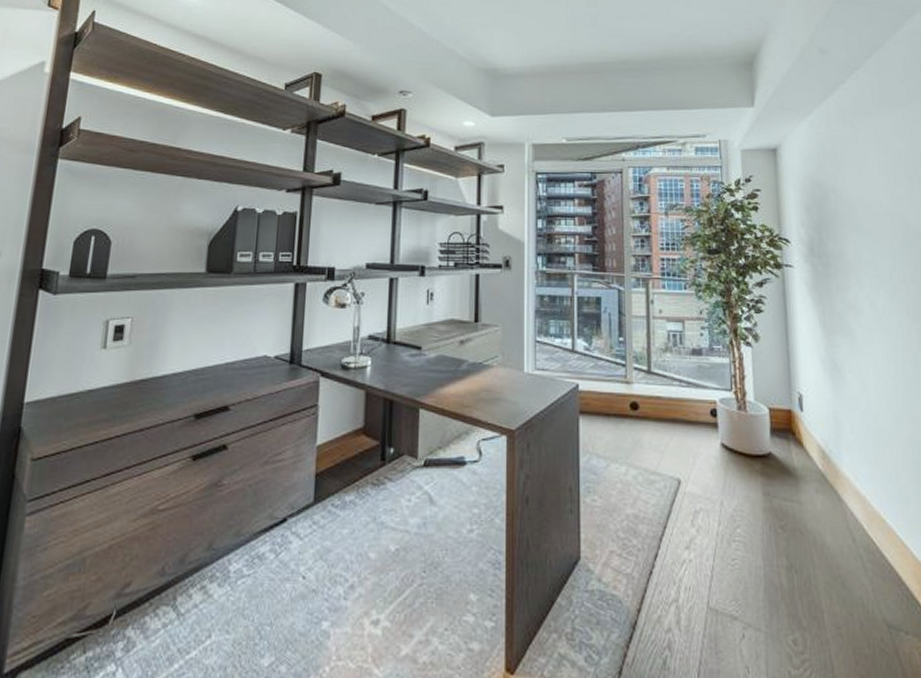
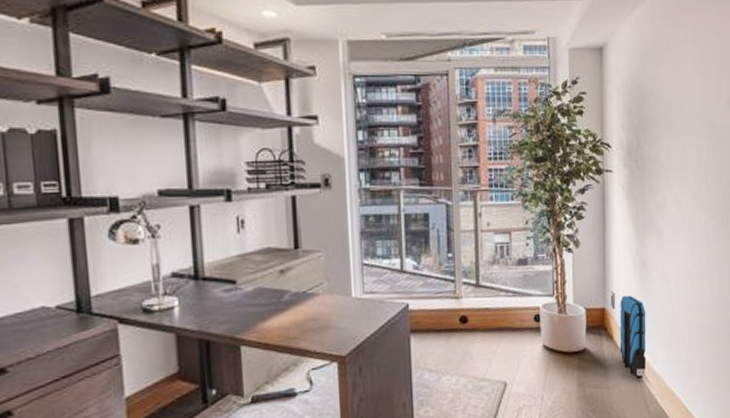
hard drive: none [809,398,846,498] -> present [620,295,646,380]

